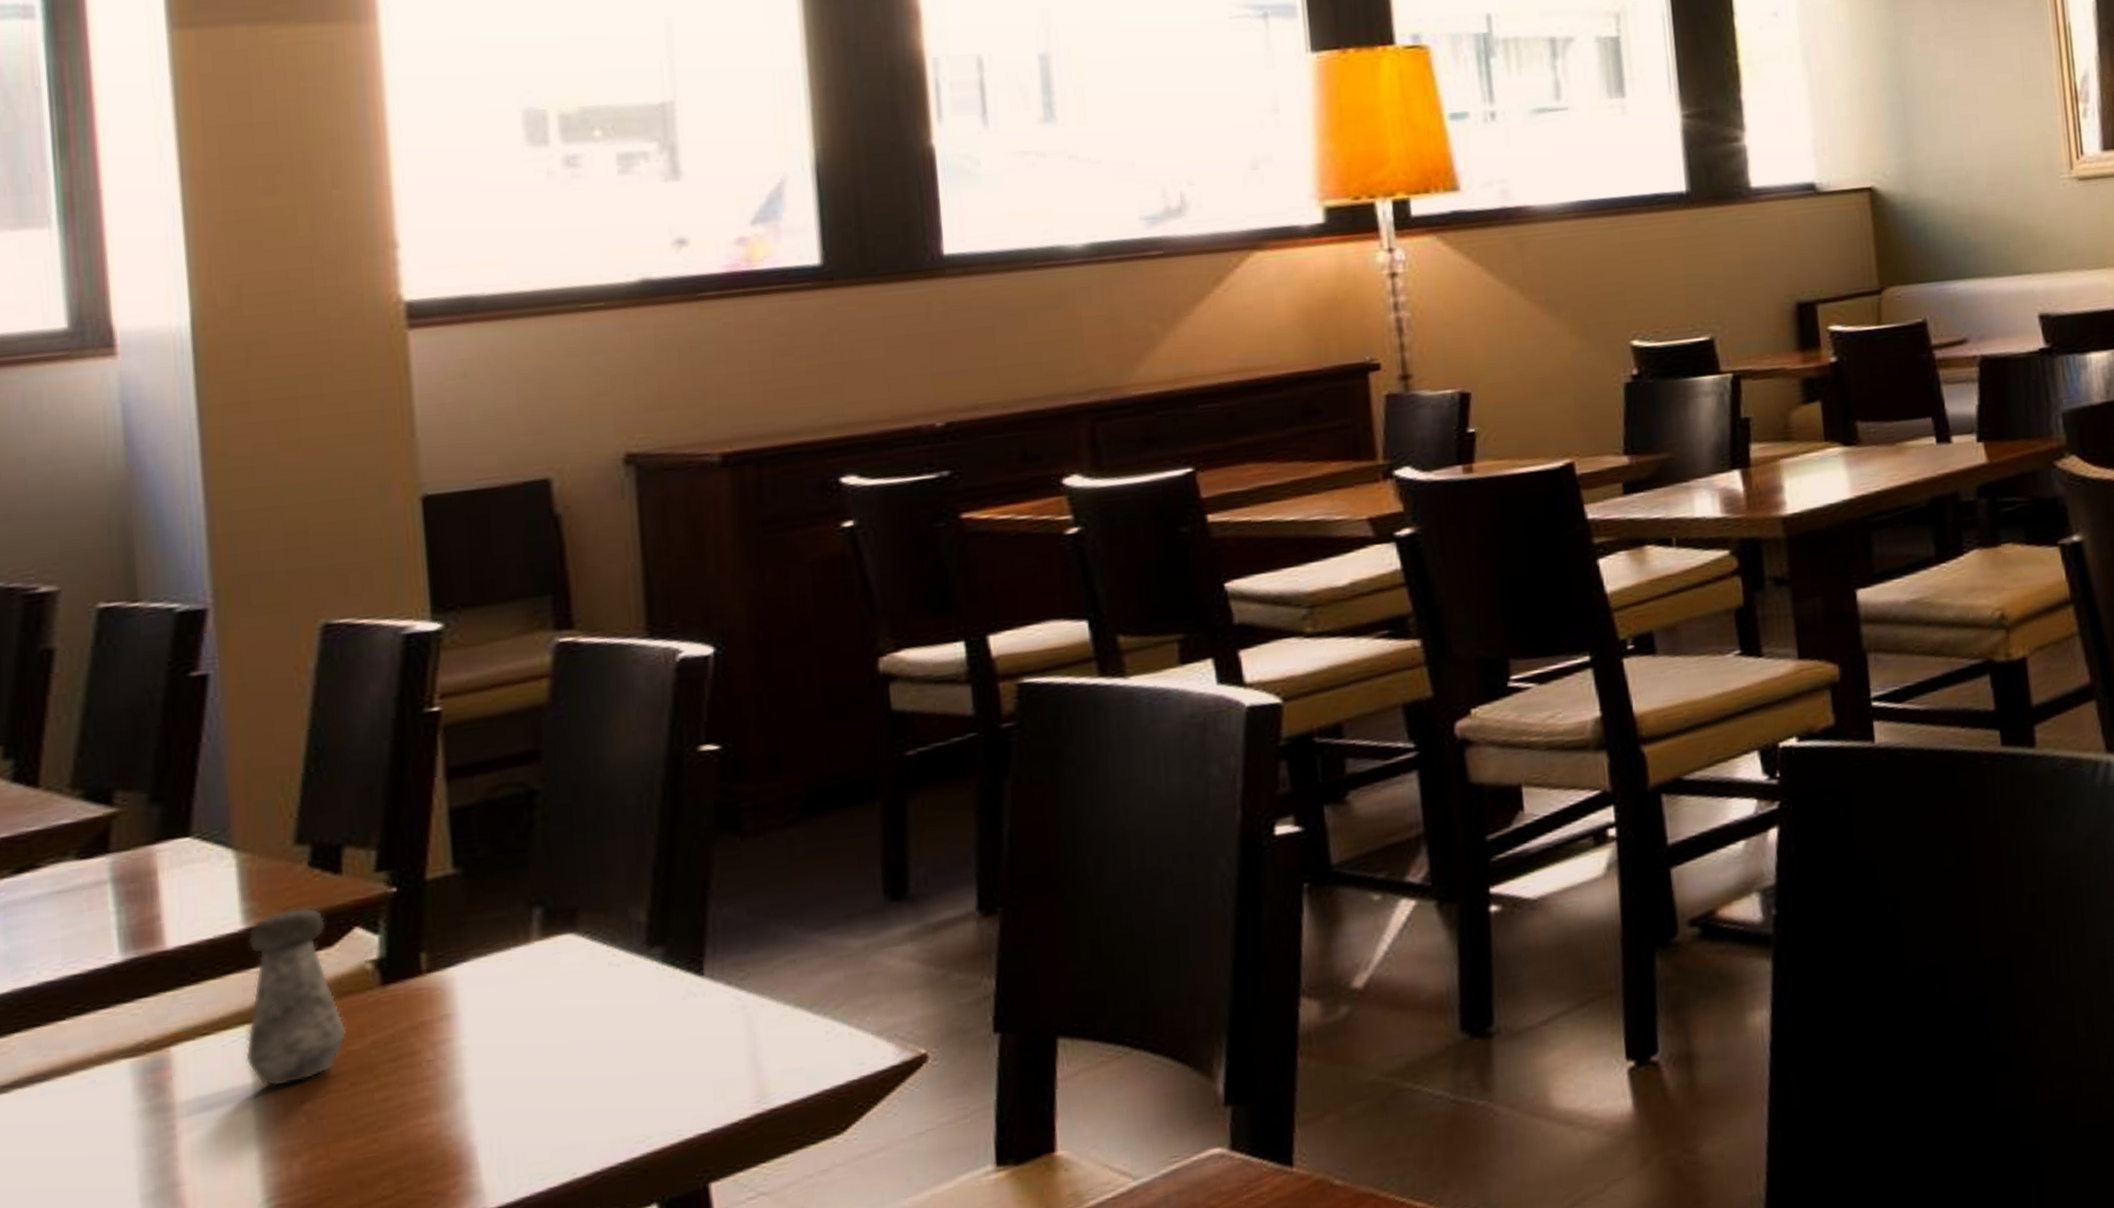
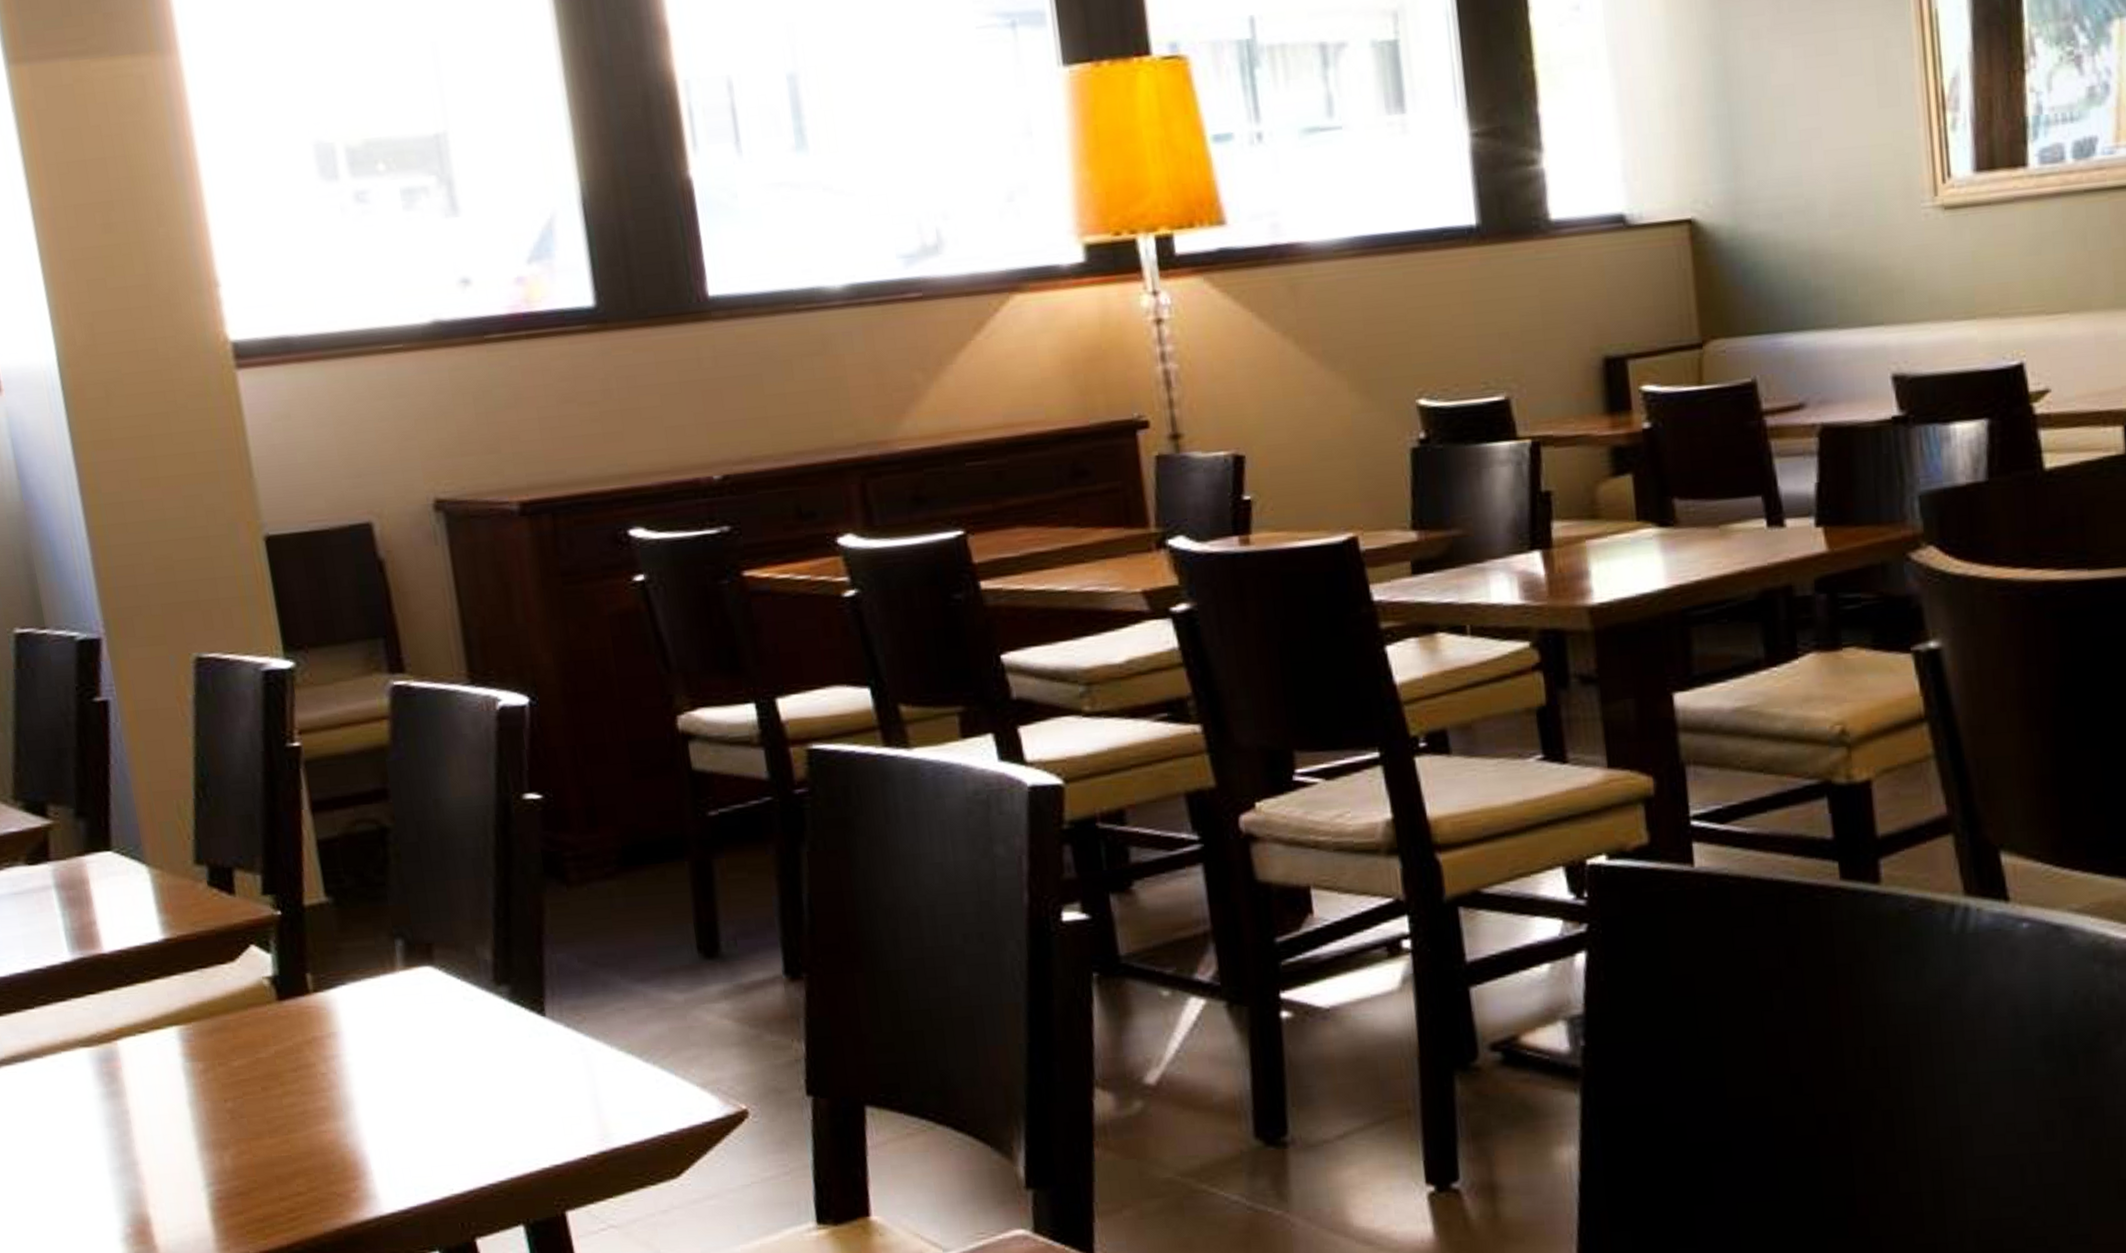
salt shaker: present [245,907,347,1087] -> none [166,923,255,1084]

